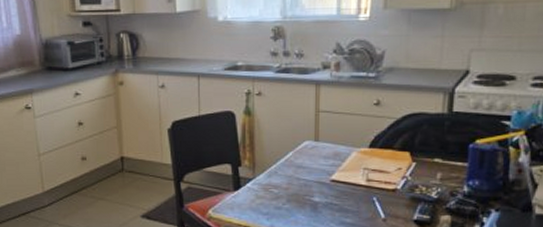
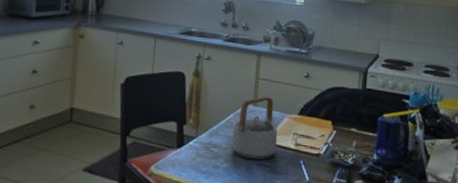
teapot: none [293,131,345,199] -> present [231,96,278,160]

